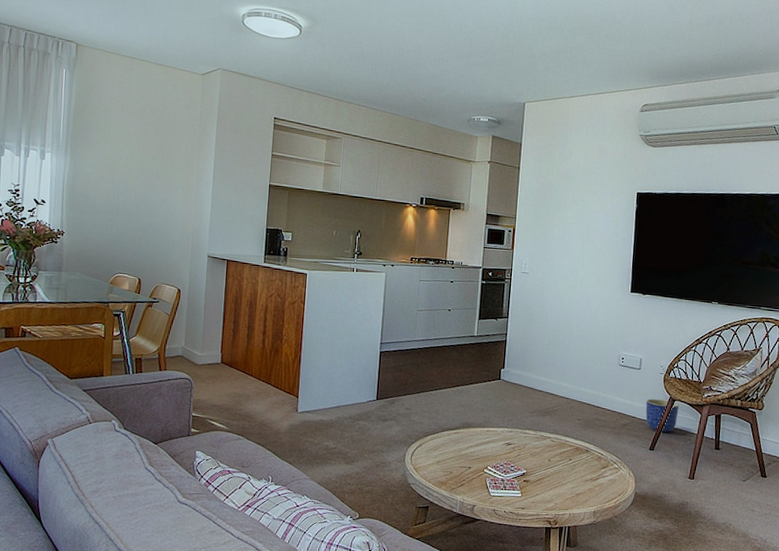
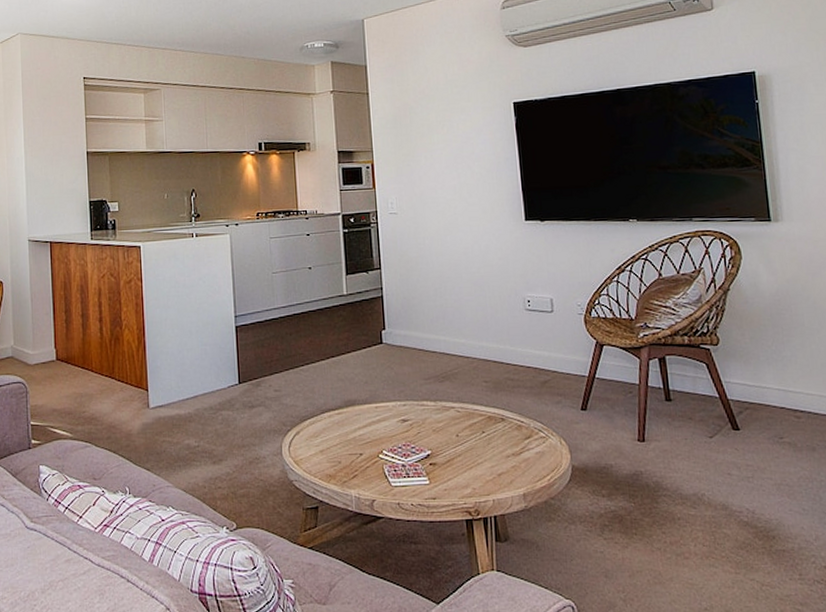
planter: present [645,399,679,432] -> none [567,346,611,386]

